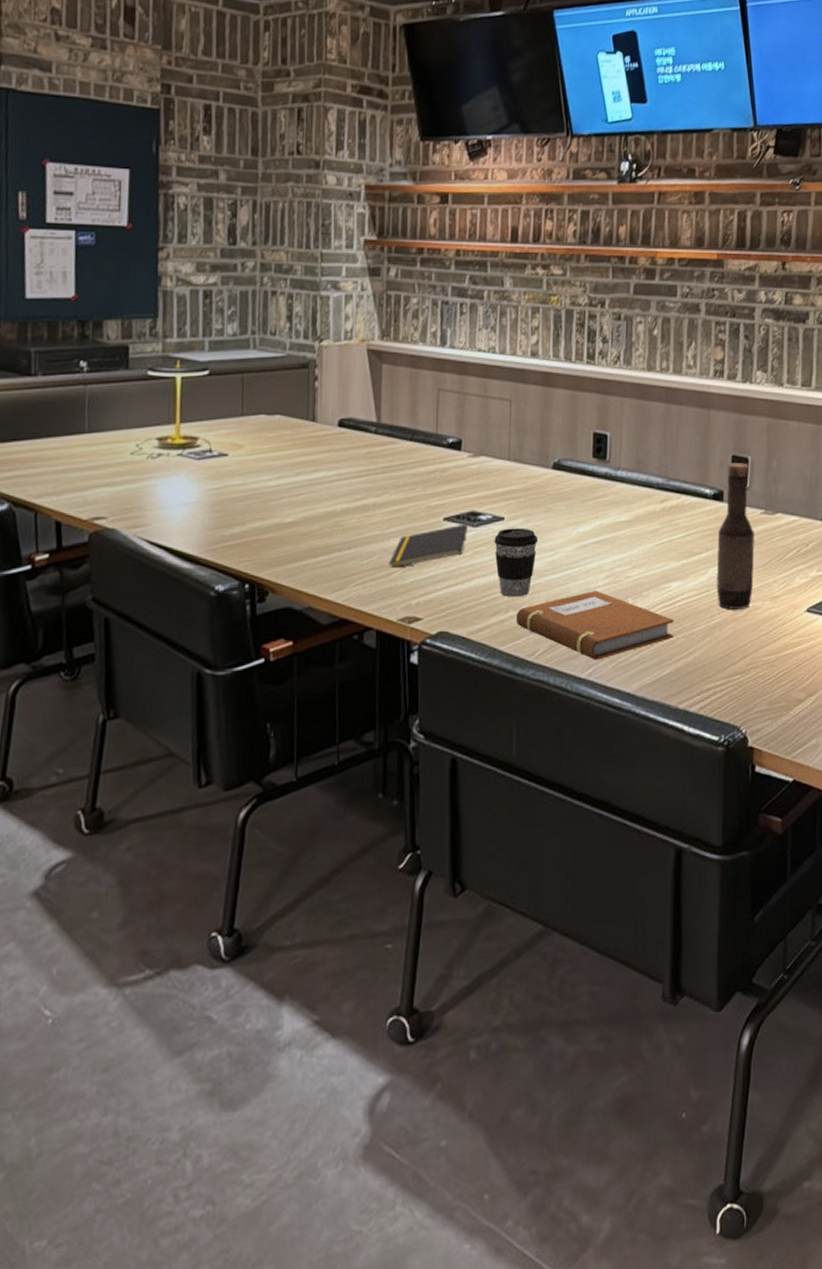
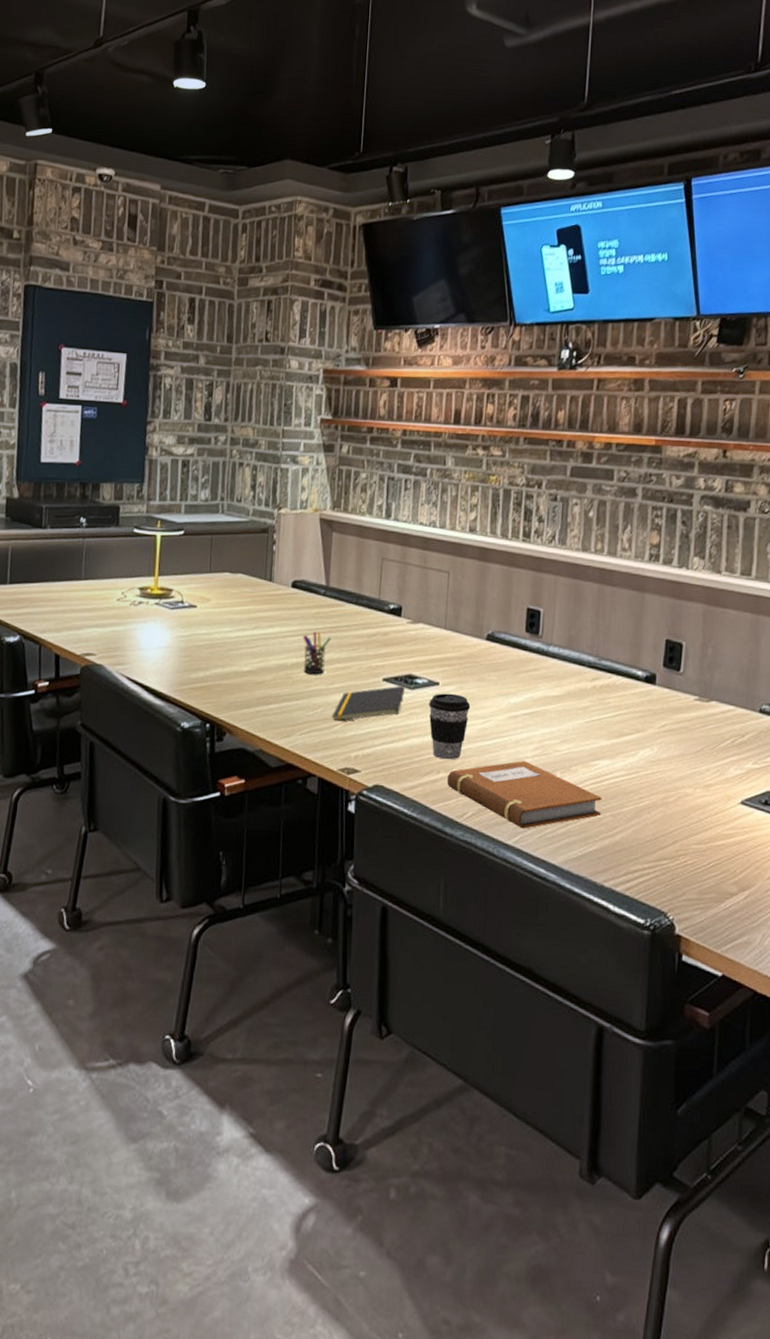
pen holder: none [353,472,385,520] -> present [303,631,331,675]
bottle: present [716,463,755,610] -> none [646,647,687,794]

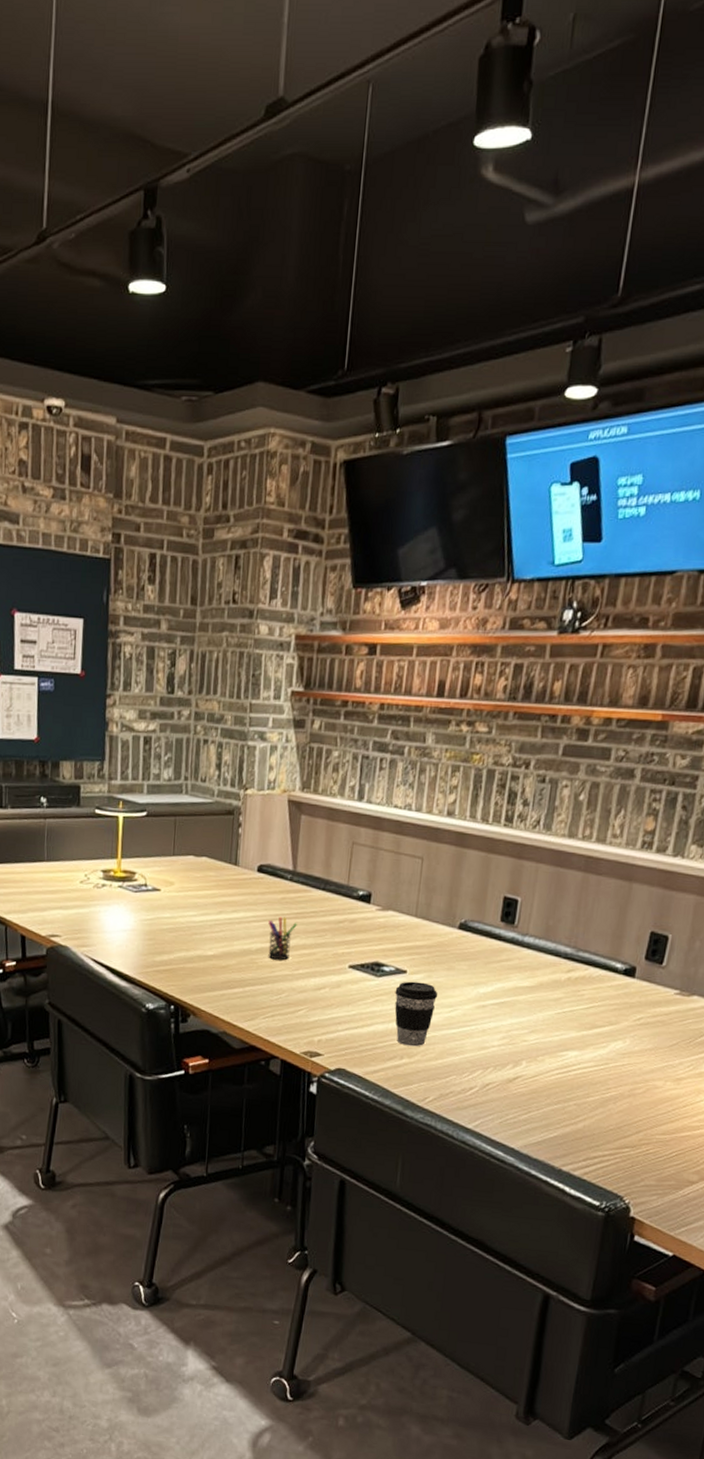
notepad: present [333,685,405,721] -> none [297,972,371,1006]
notebook: present [446,761,602,829] -> none [409,1049,567,1114]

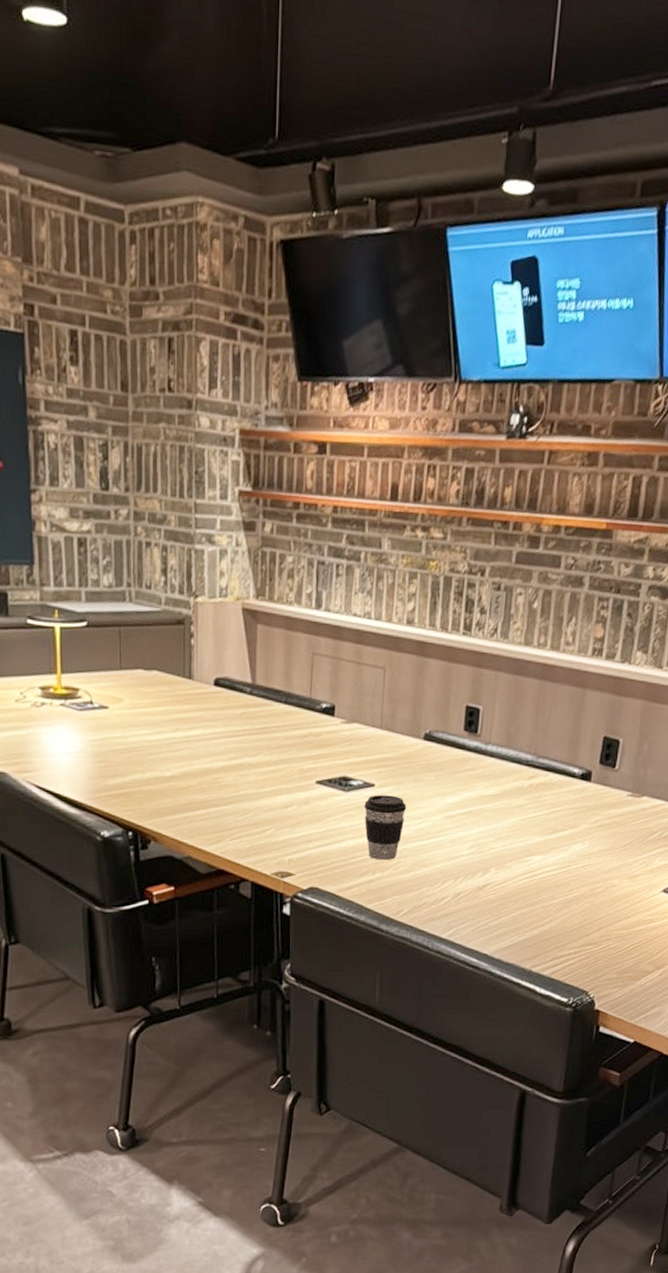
pen holder: present [268,916,297,960] -> none [229,732,260,779]

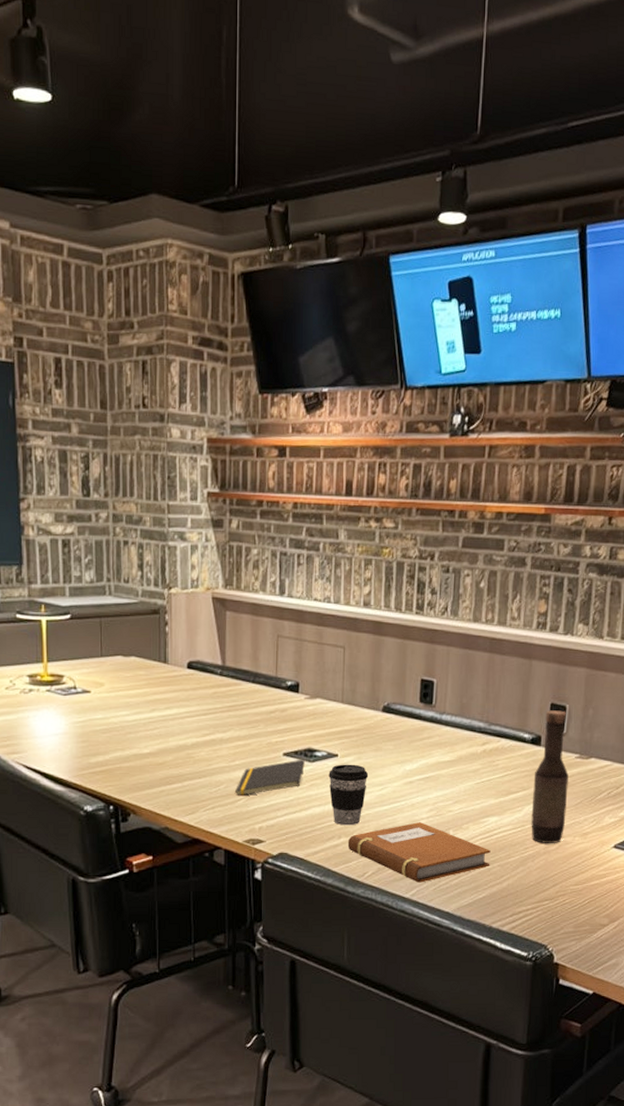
notepad: none [264,788,339,825] -> present [235,759,305,796]
notebook: none [382,859,534,923] -> present [347,822,491,883]
bottle: none [577,744,619,885] -> present [531,710,569,843]

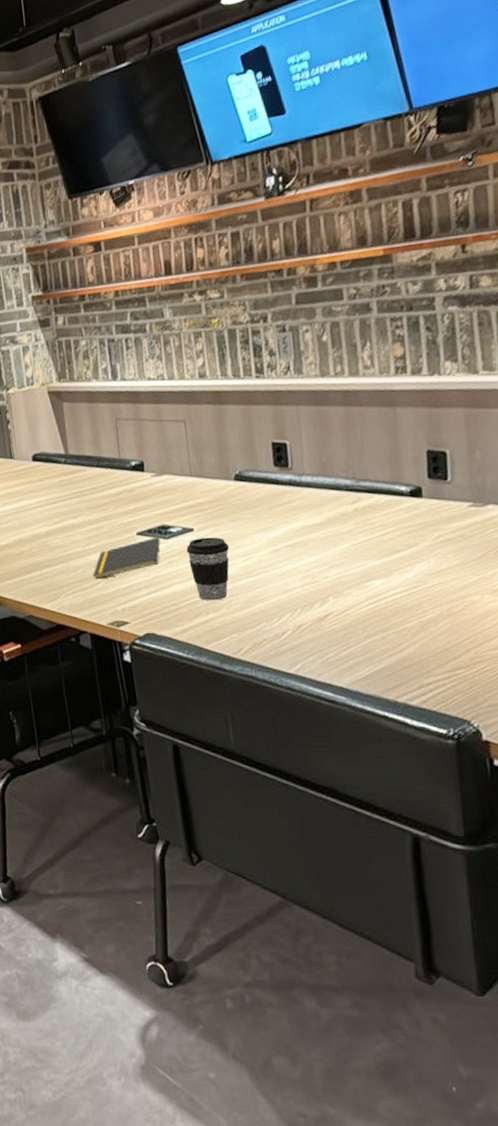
notebook: present [347,822,491,883] -> none [217,591,384,657]
bottle: present [531,710,569,843] -> none [420,457,469,605]

